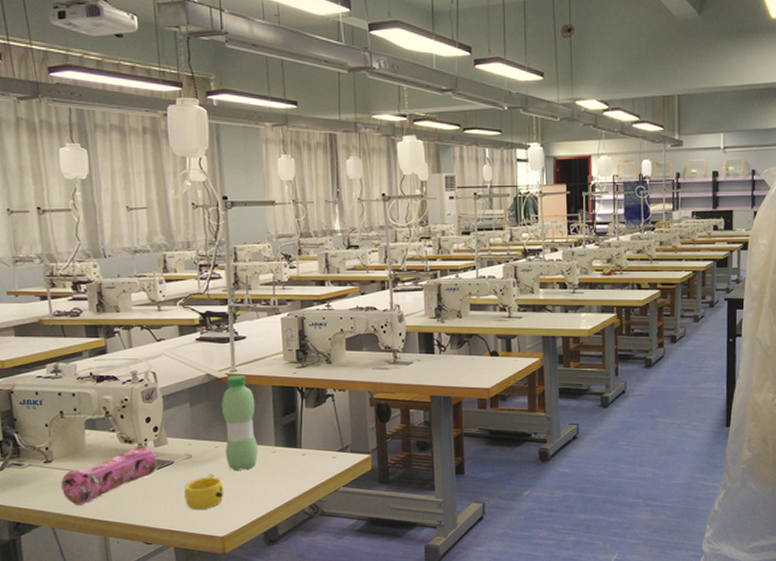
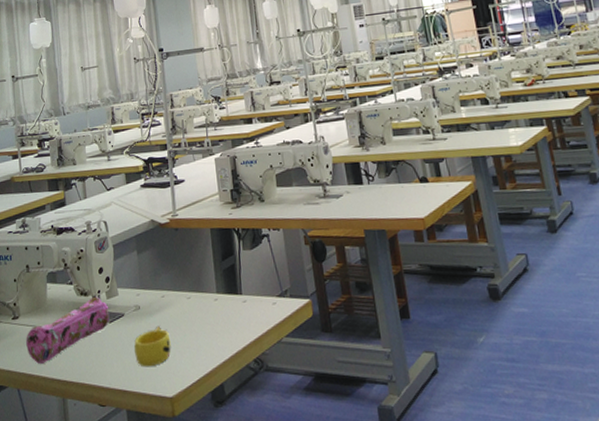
water bottle: present [222,374,259,472] -> none [165,218,202,323]

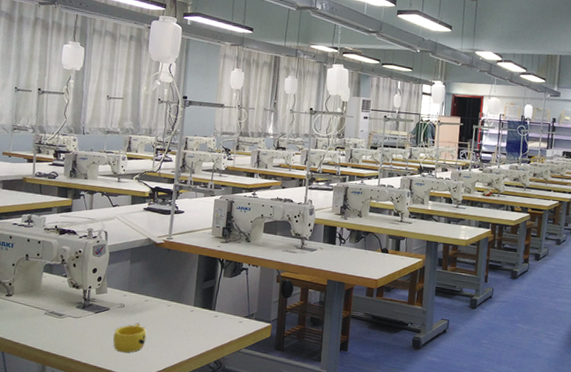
pencil case: present [26,296,110,364] -> none [15,290,97,336]

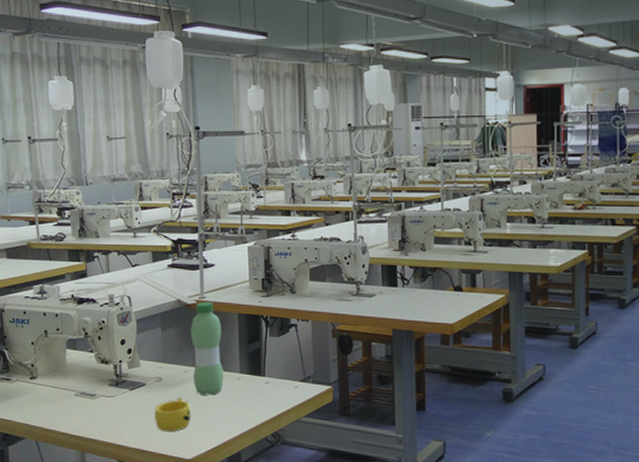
water bottle: none [152,242,183,324] -> present [191,301,225,396]

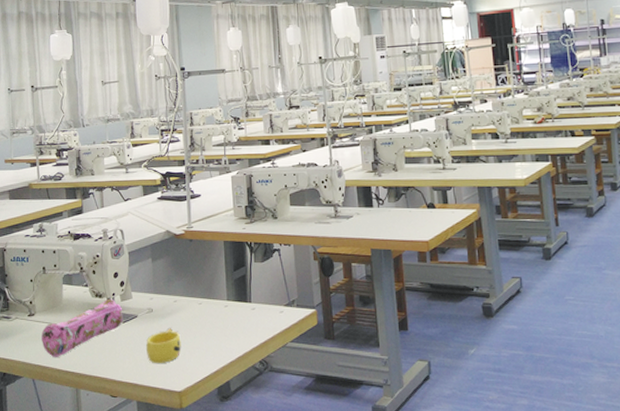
pencil case: none [44,365,131,421] -> present [41,298,123,357]
water bottle: present [191,301,225,396] -> none [179,230,212,326]

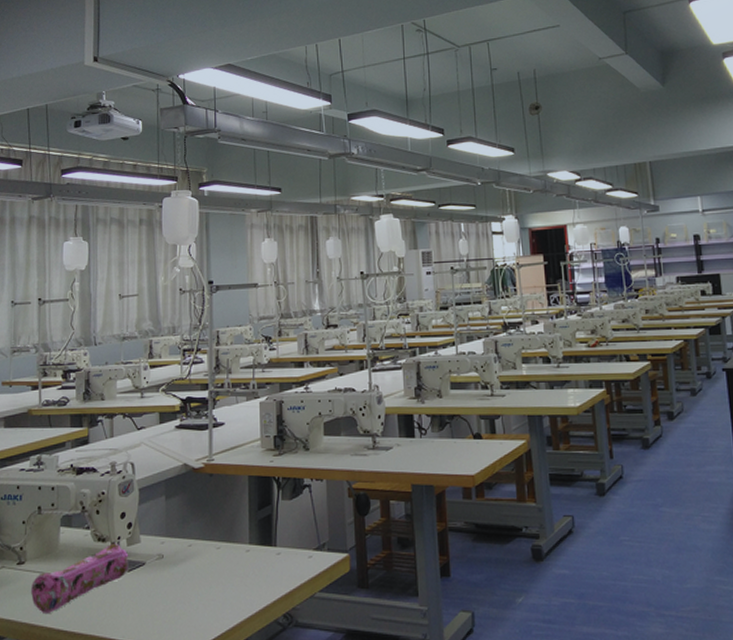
cup: present [146,328,181,364] -> none [154,577,194,620]

